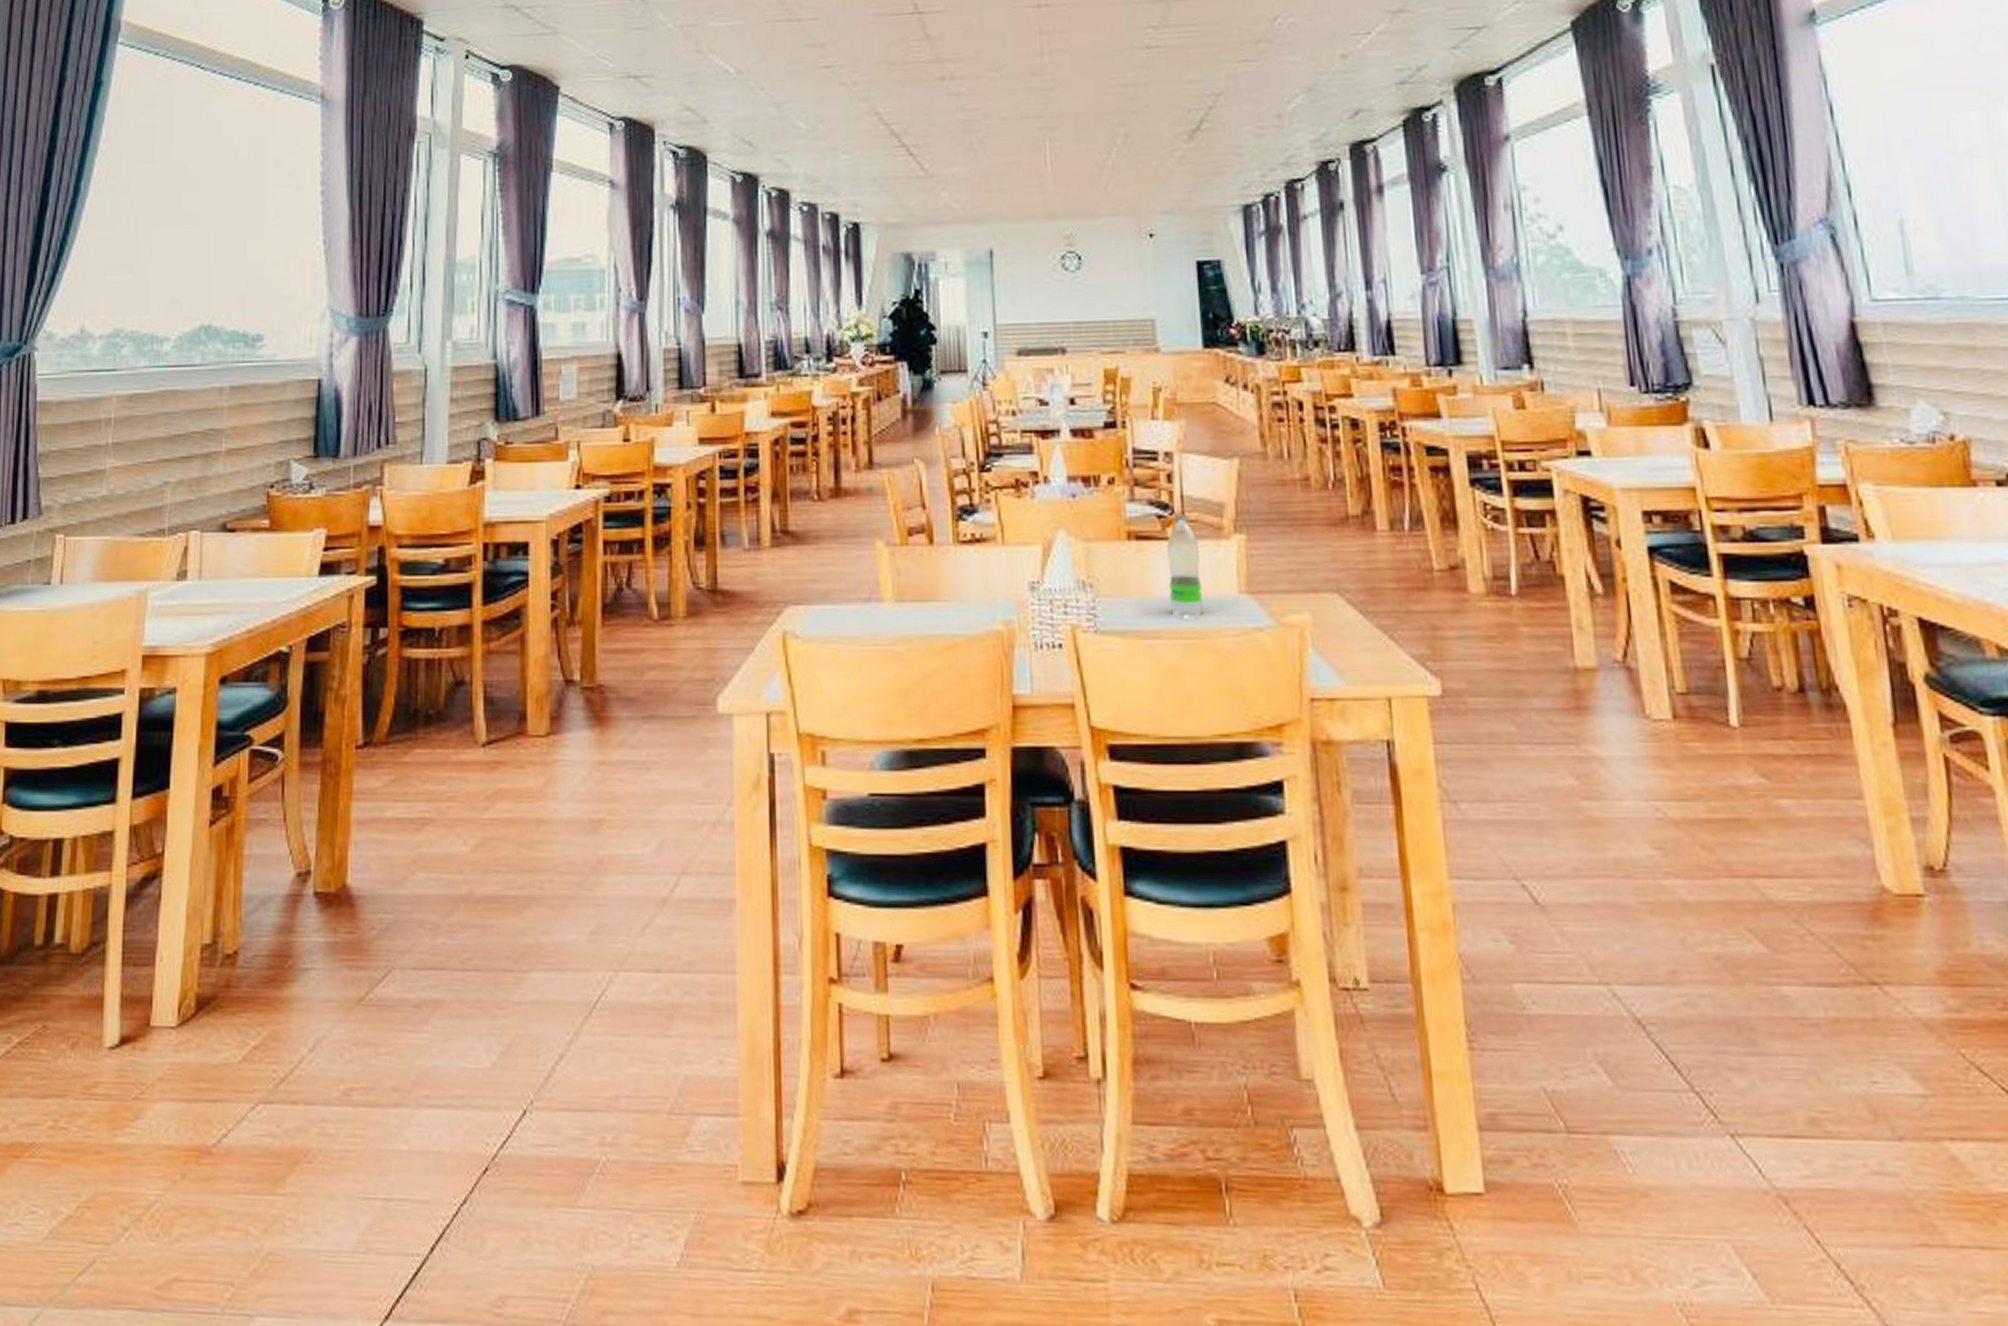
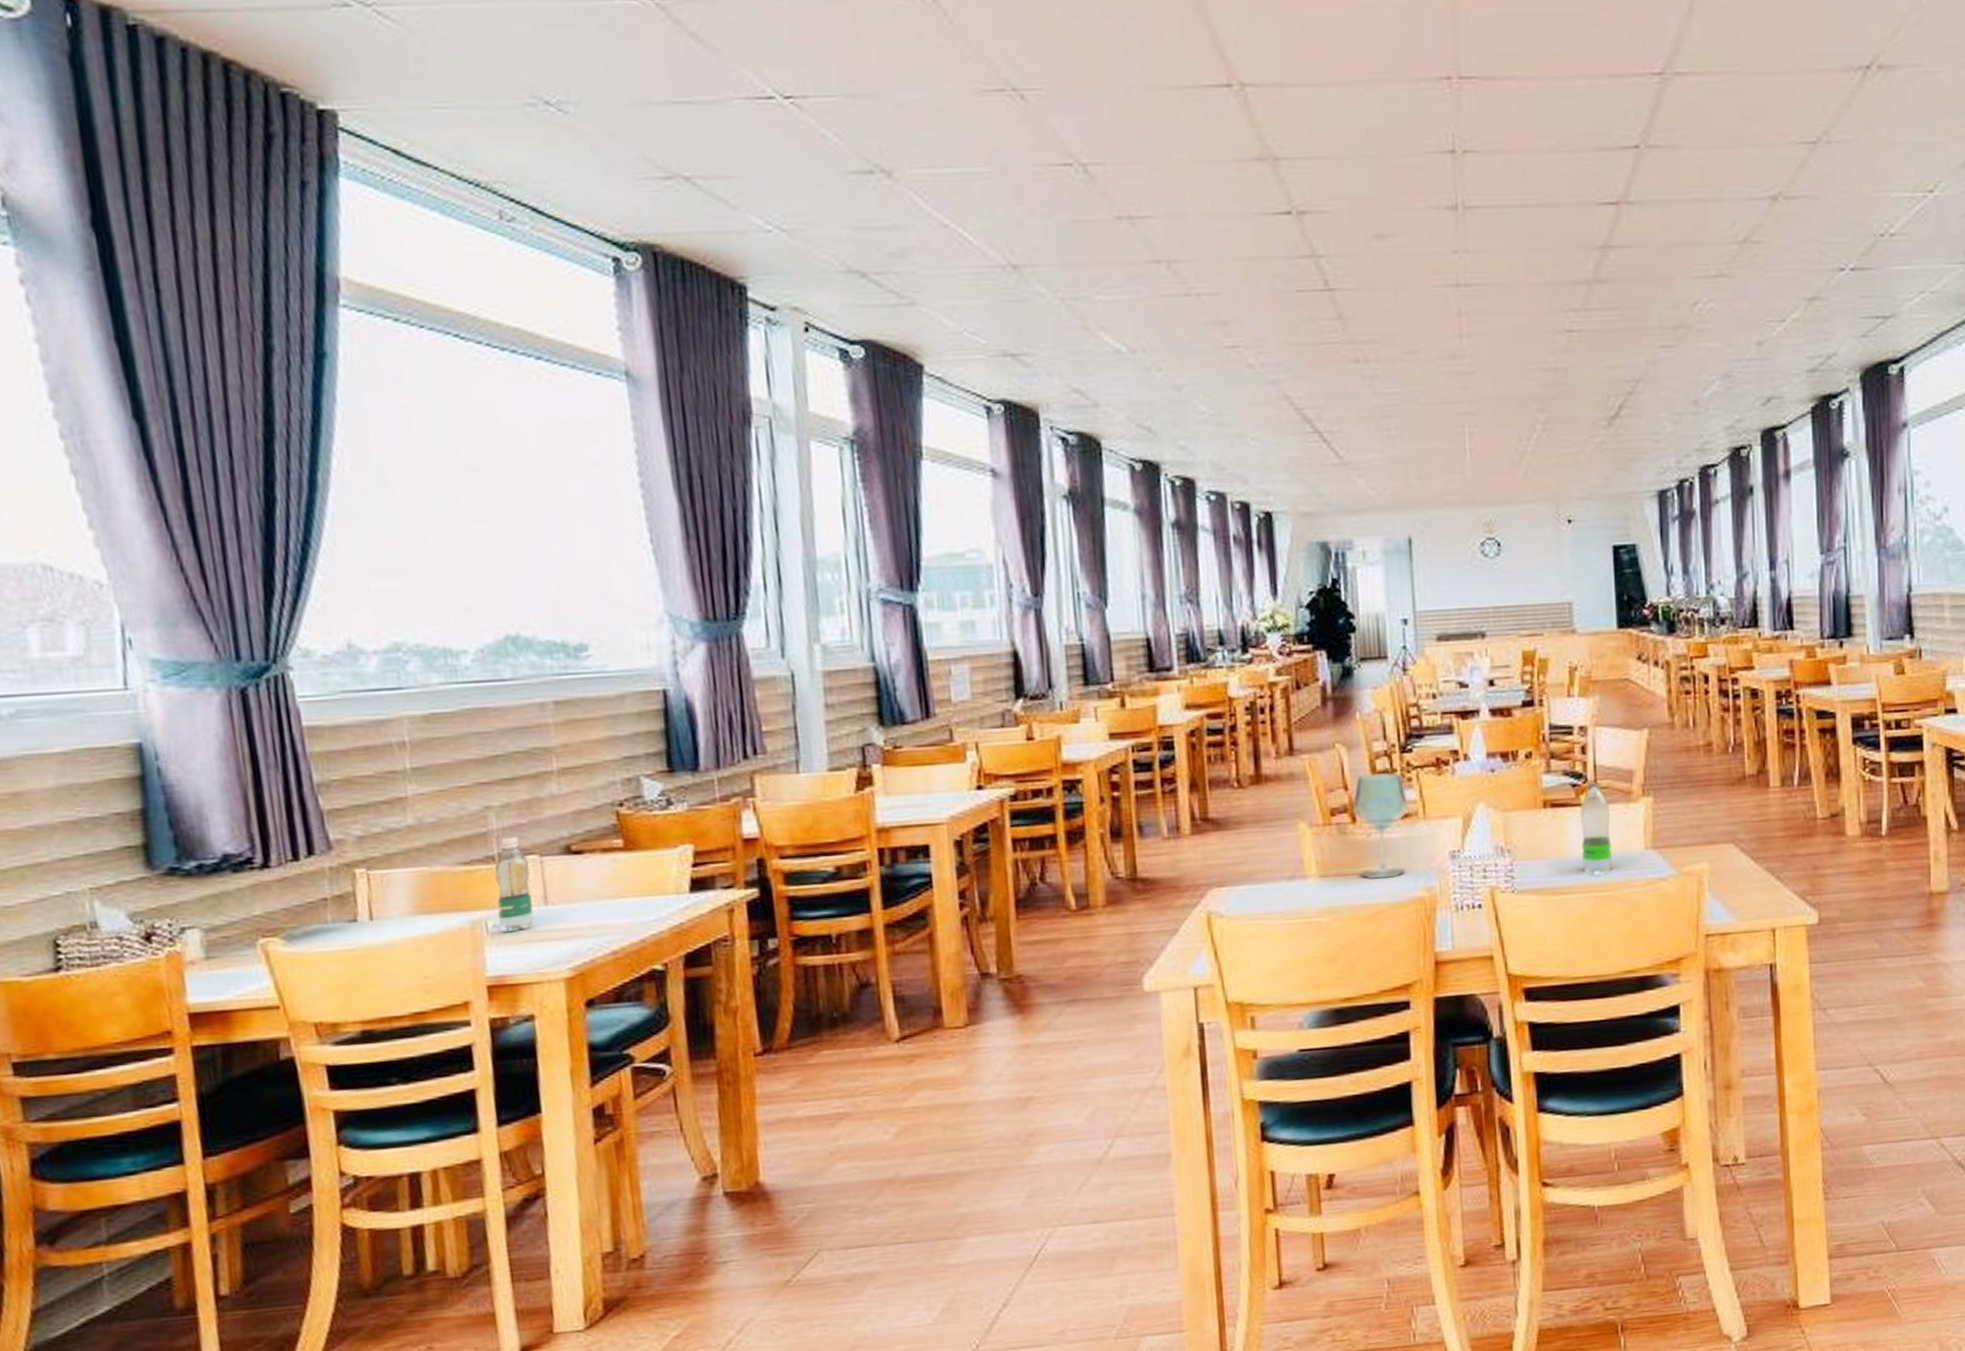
bottle: none [160,512,191,604] -> present [494,836,534,933]
wine glass: none [930,491,986,607] -> present [1352,772,1408,879]

